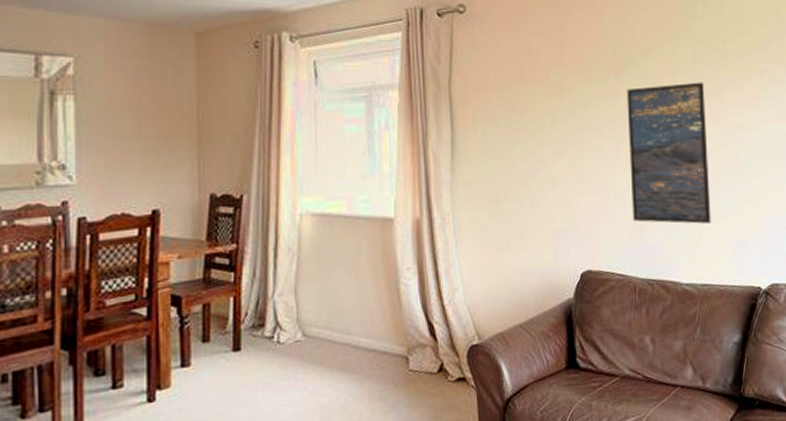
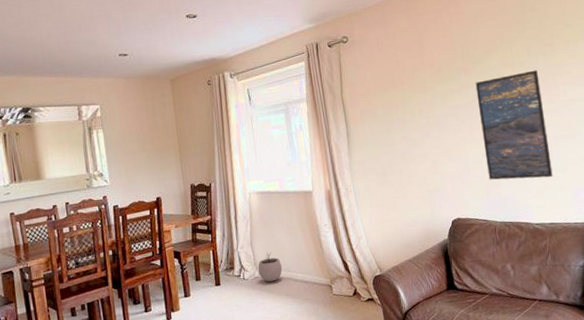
plant pot: none [302,304,339,349] -> present [258,252,283,282]

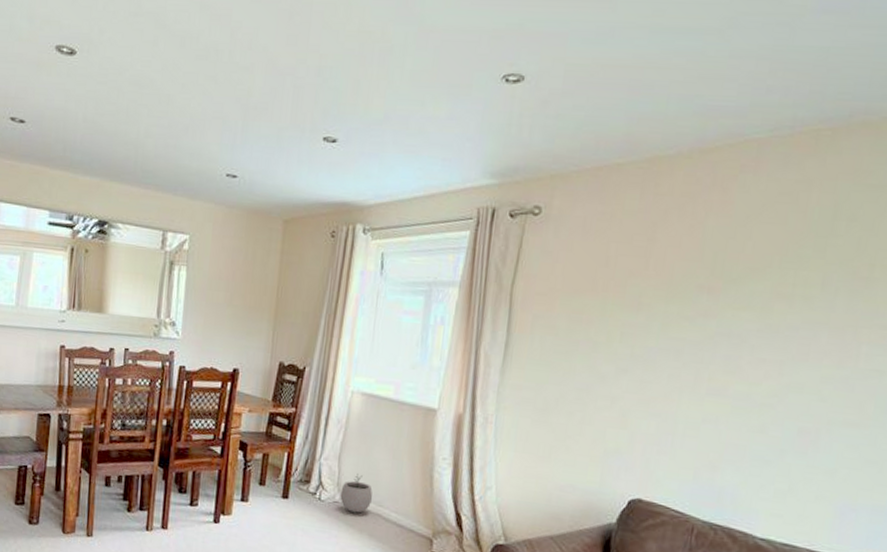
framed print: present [475,70,553,180] -> none [703,311,831,478]

